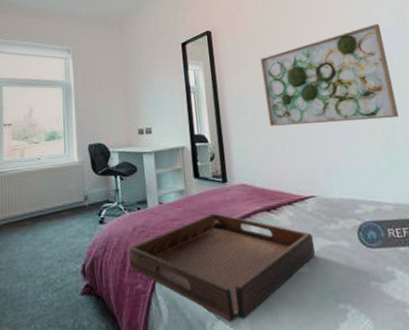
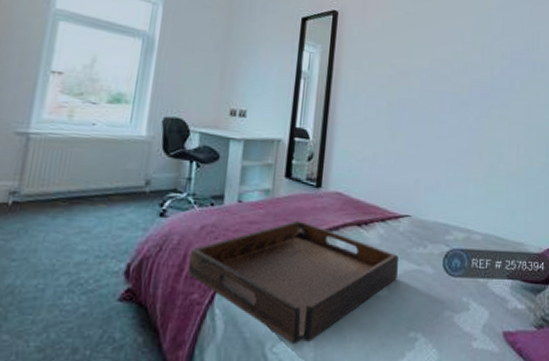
wall art: present [260,24,399,126] -> none [379,44,510,146]

